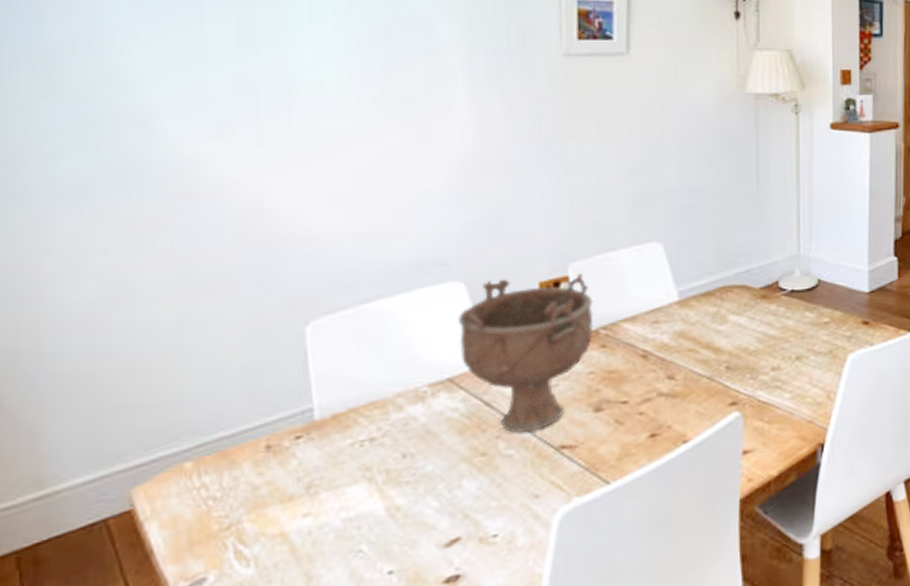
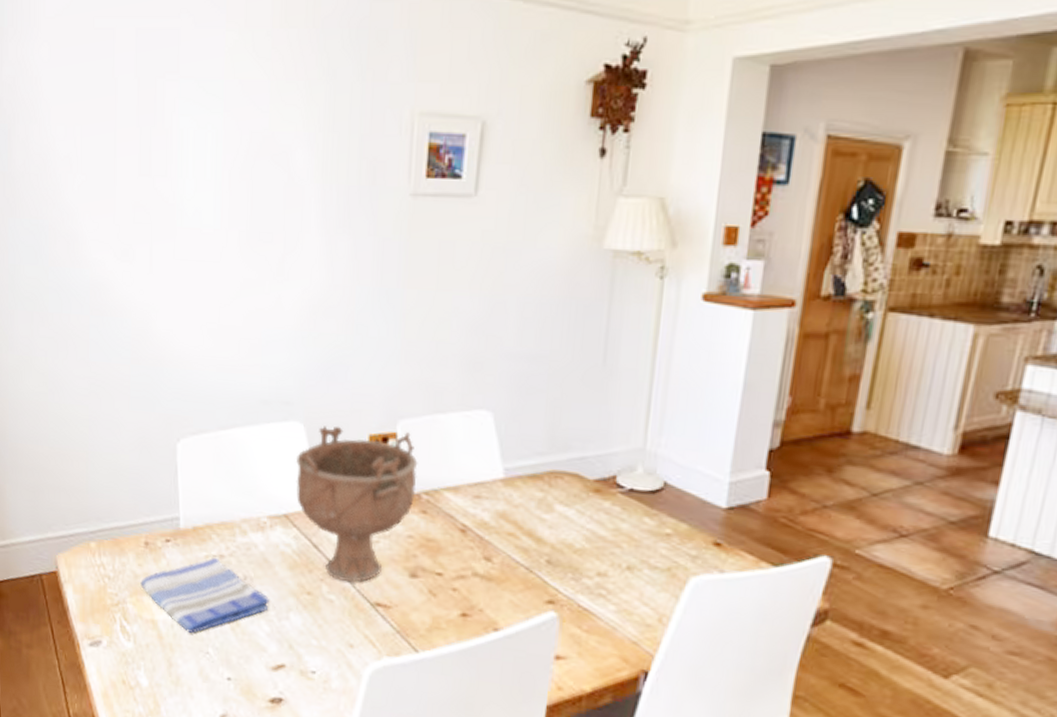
dish towel: none [261,442,436,535] -> present [140,557,269,633]

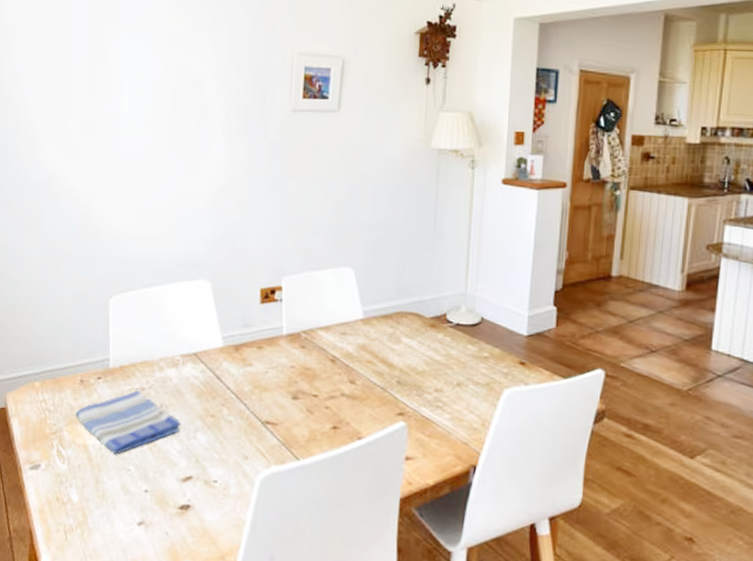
decorative bowl: present [295,425,418,583] -> none [203,282,298,406]

